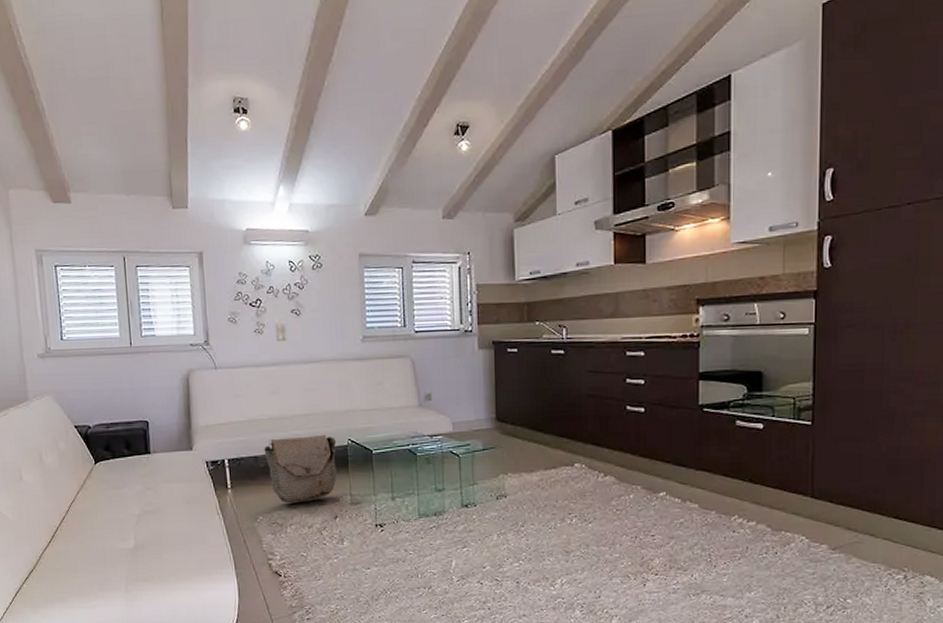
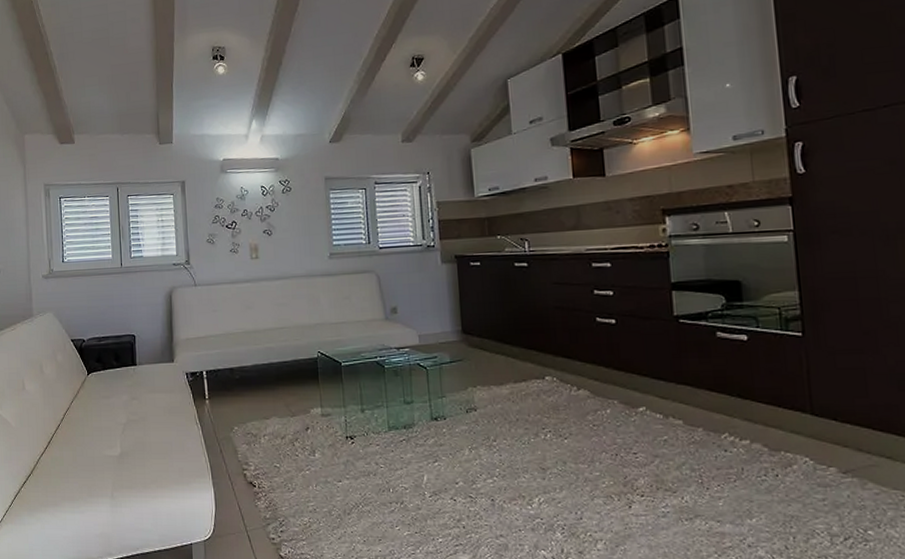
bag: present [264,434,337,504] -> none [239,347,308,414]

